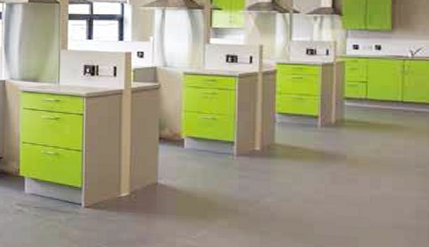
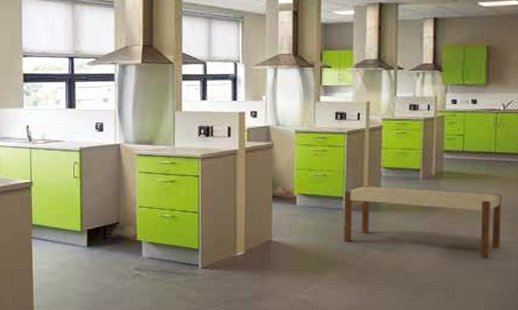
bench: none [235,130,411,214] -> present [344,185,502,258]

